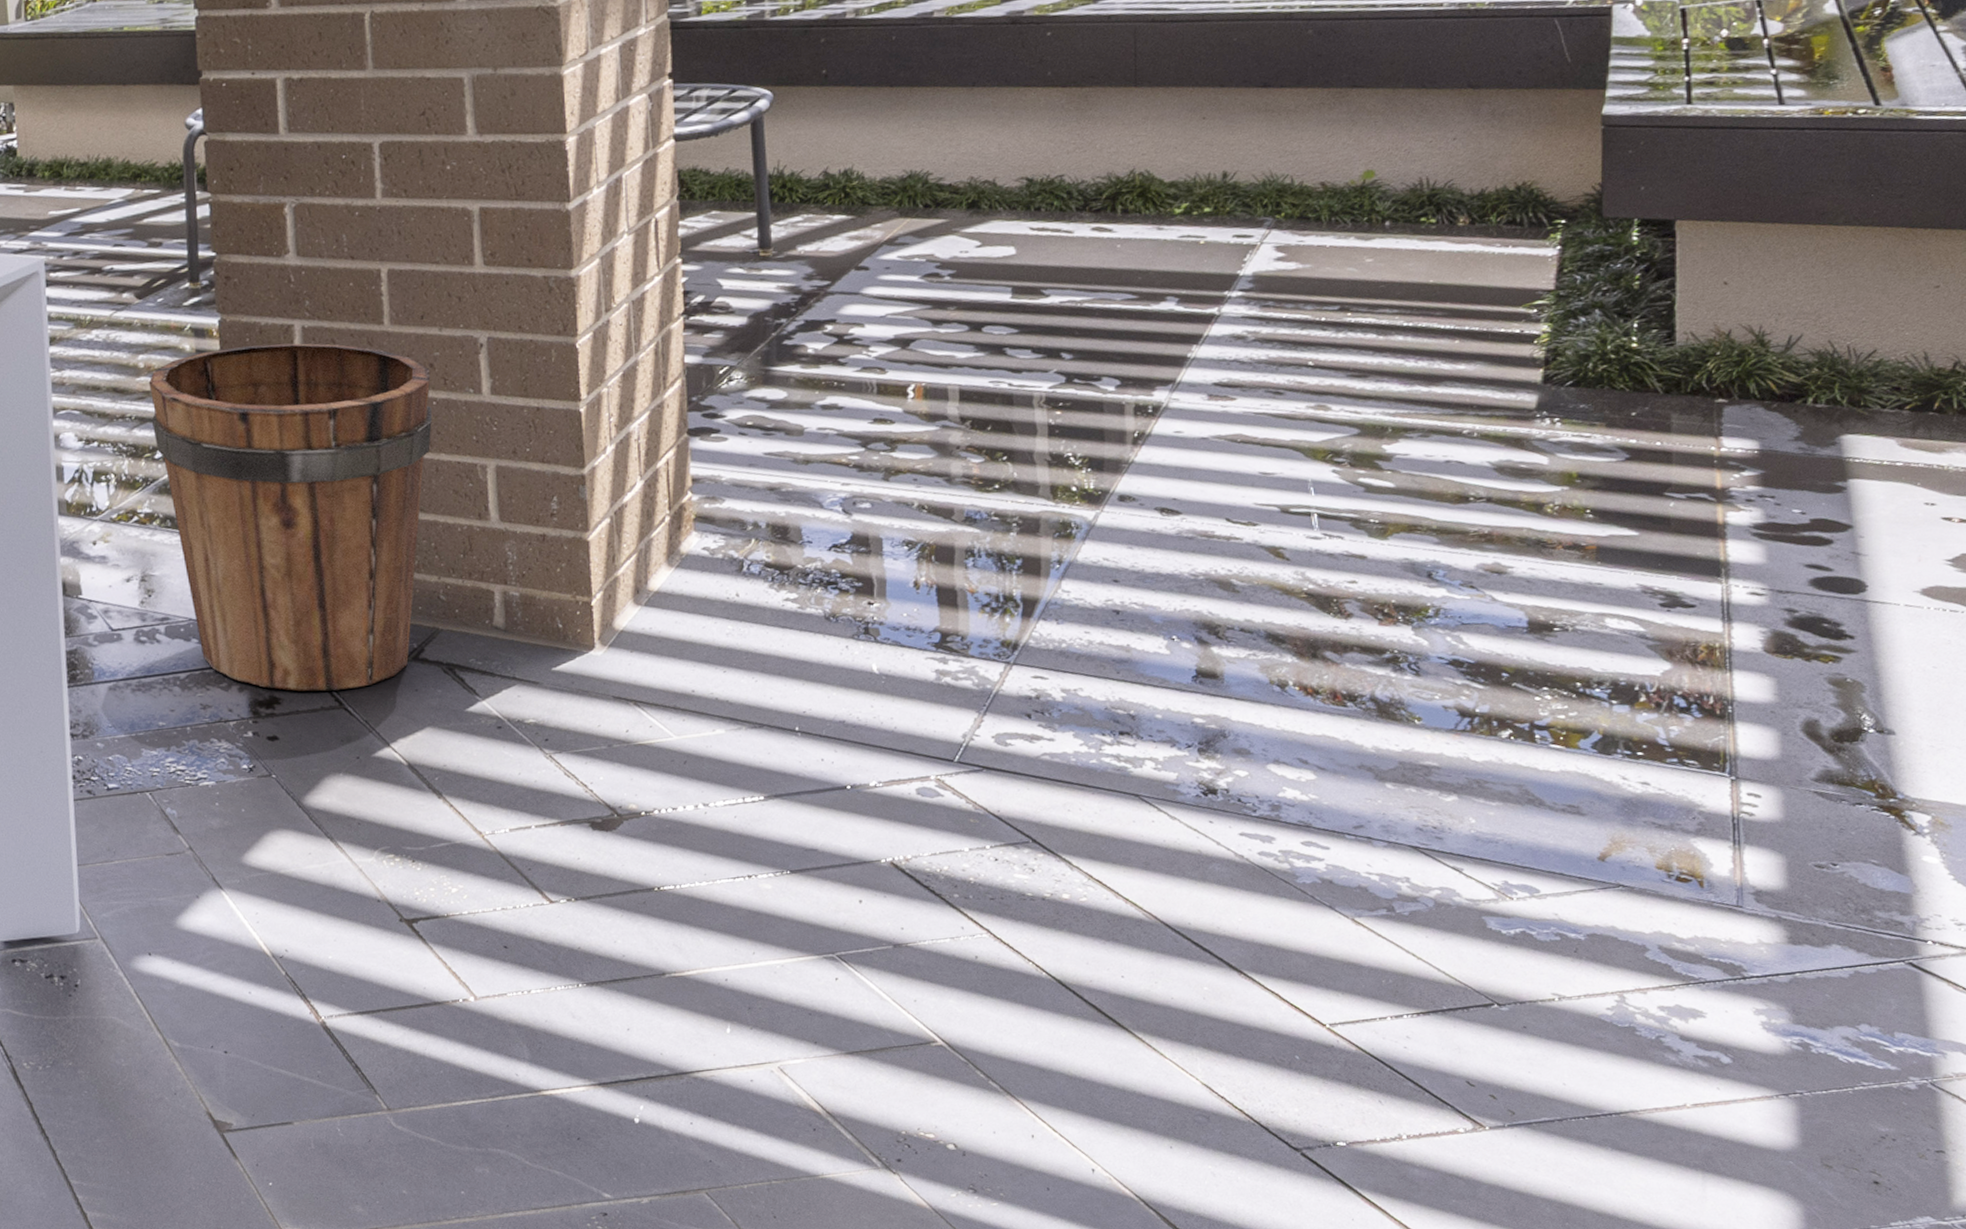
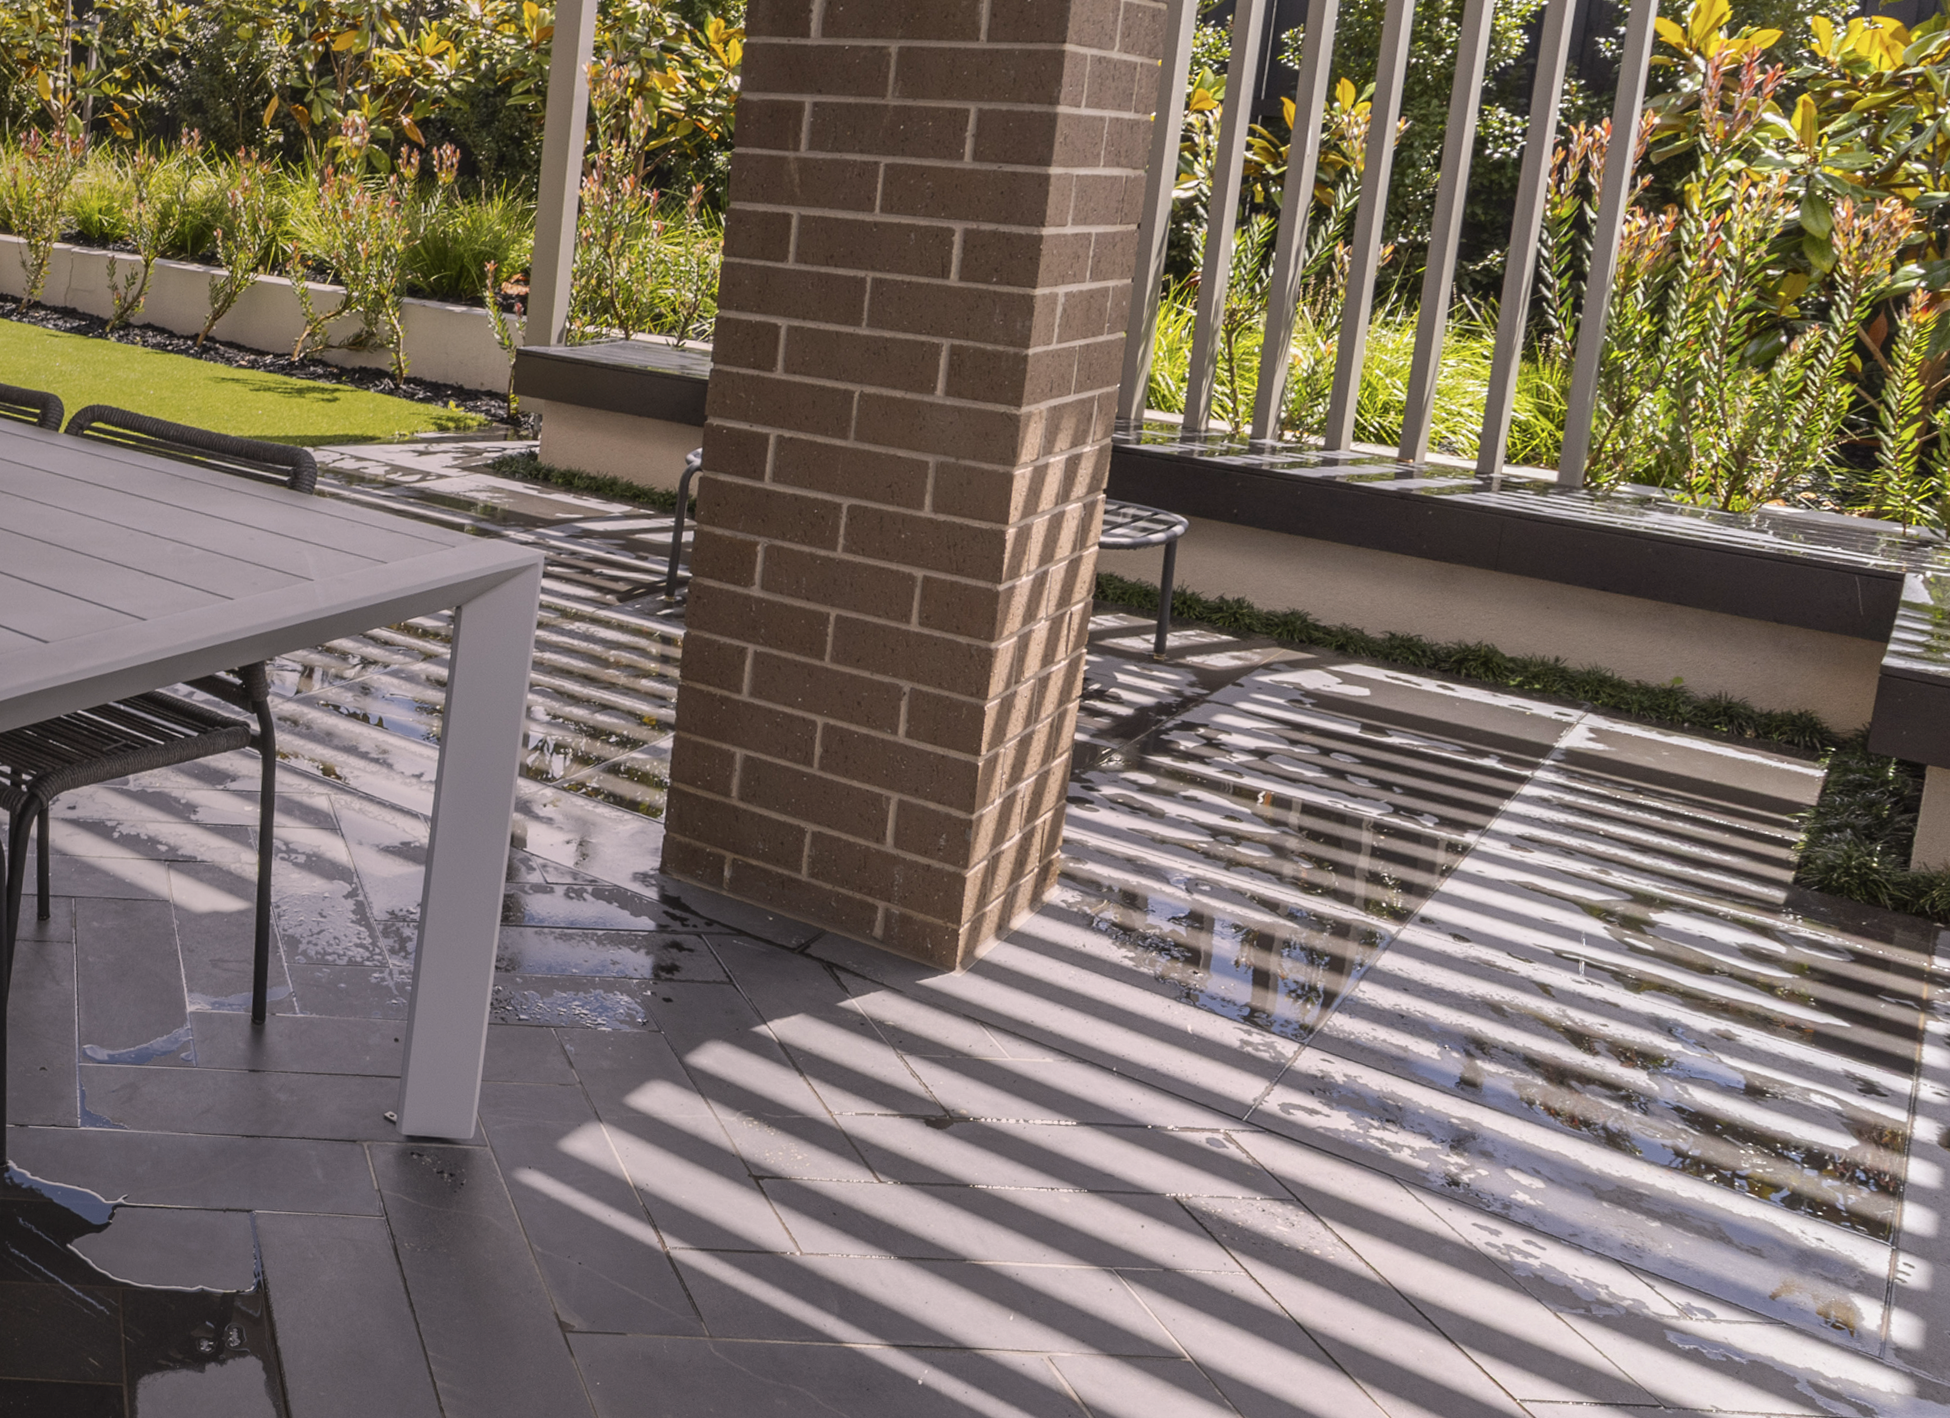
bucket: present [148,343,432,692] -> none [612,657,857,969]

